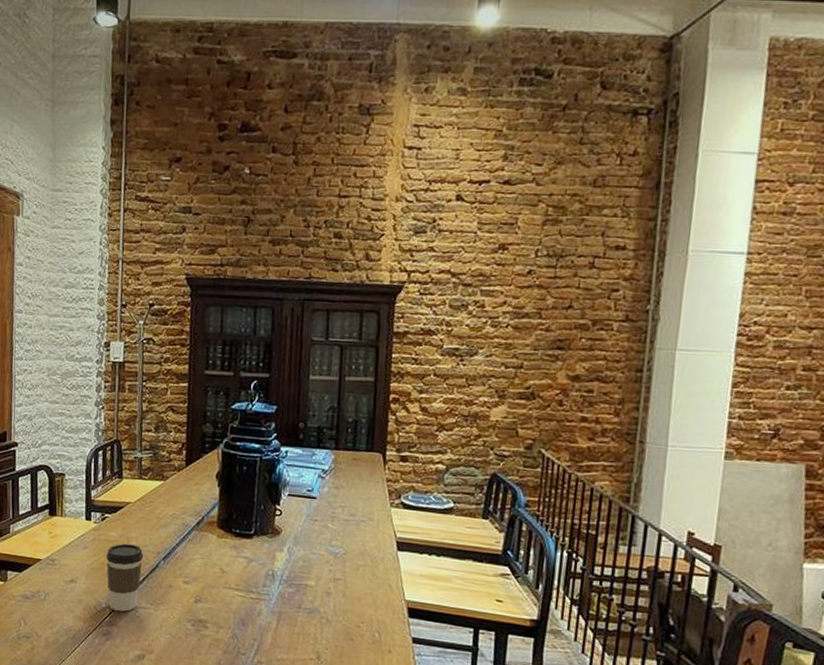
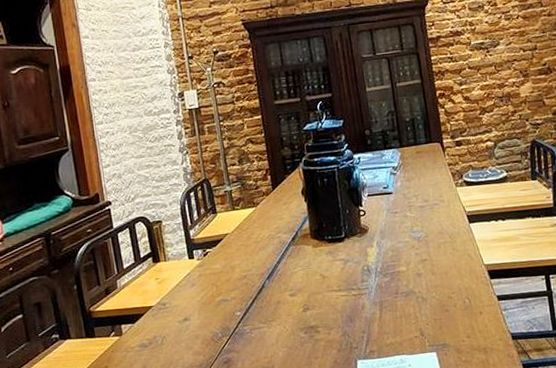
coffee cup: present [106,543,144,612] -> none [214,271,251,337]

